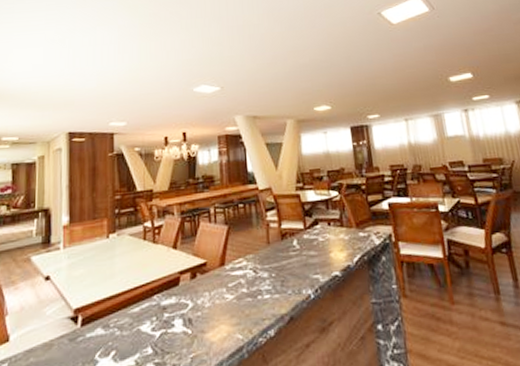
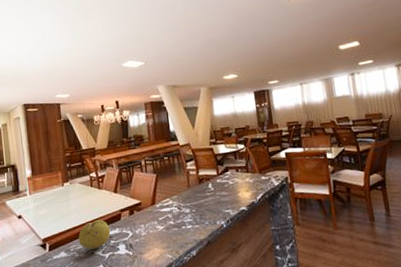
fruit: none [122,284,165,326] -> present [78,219,111,250]

